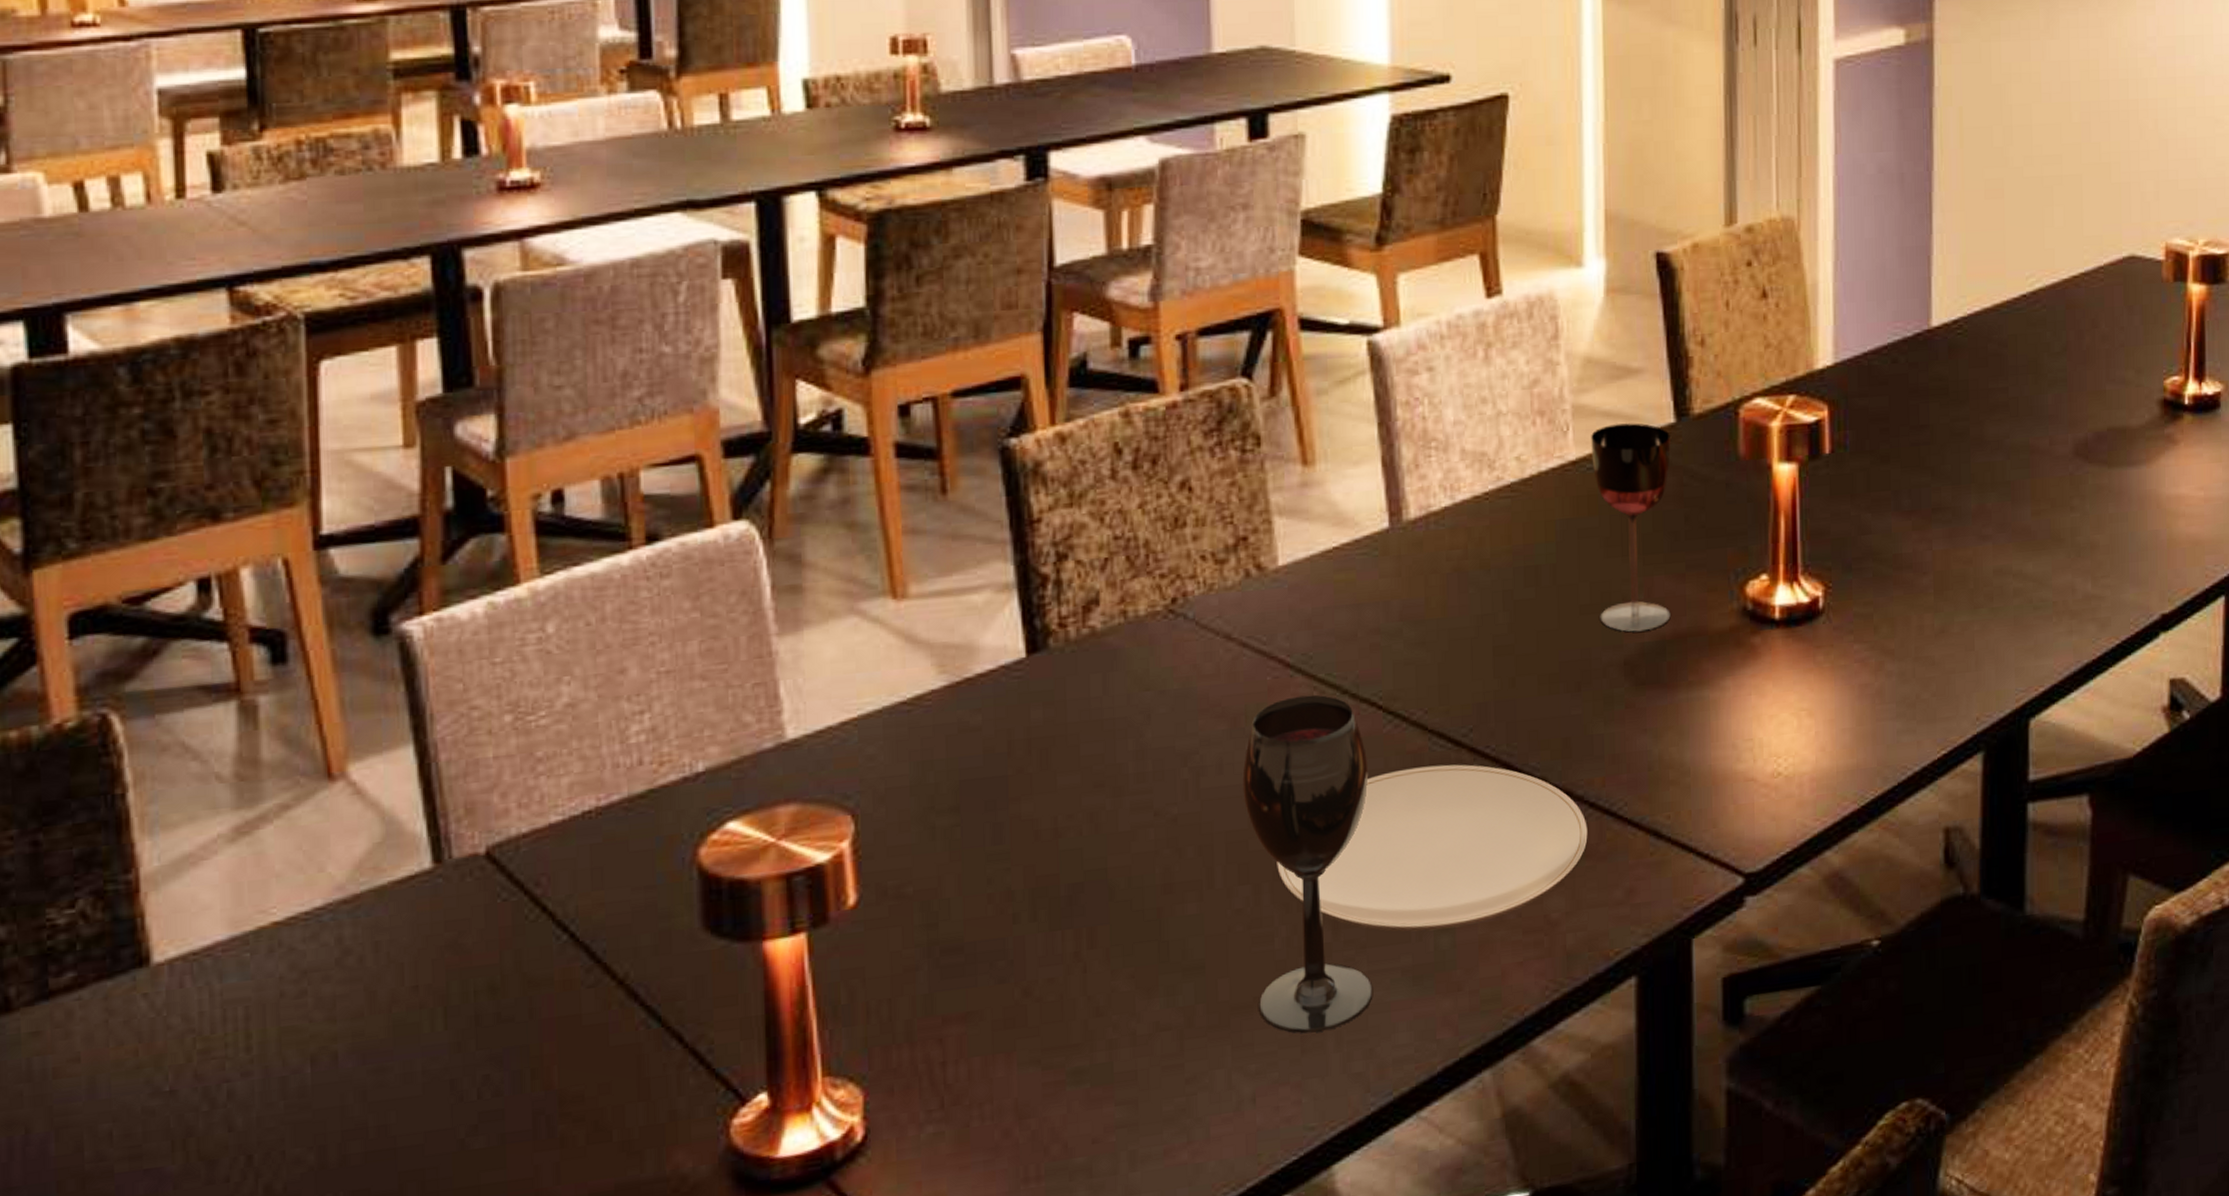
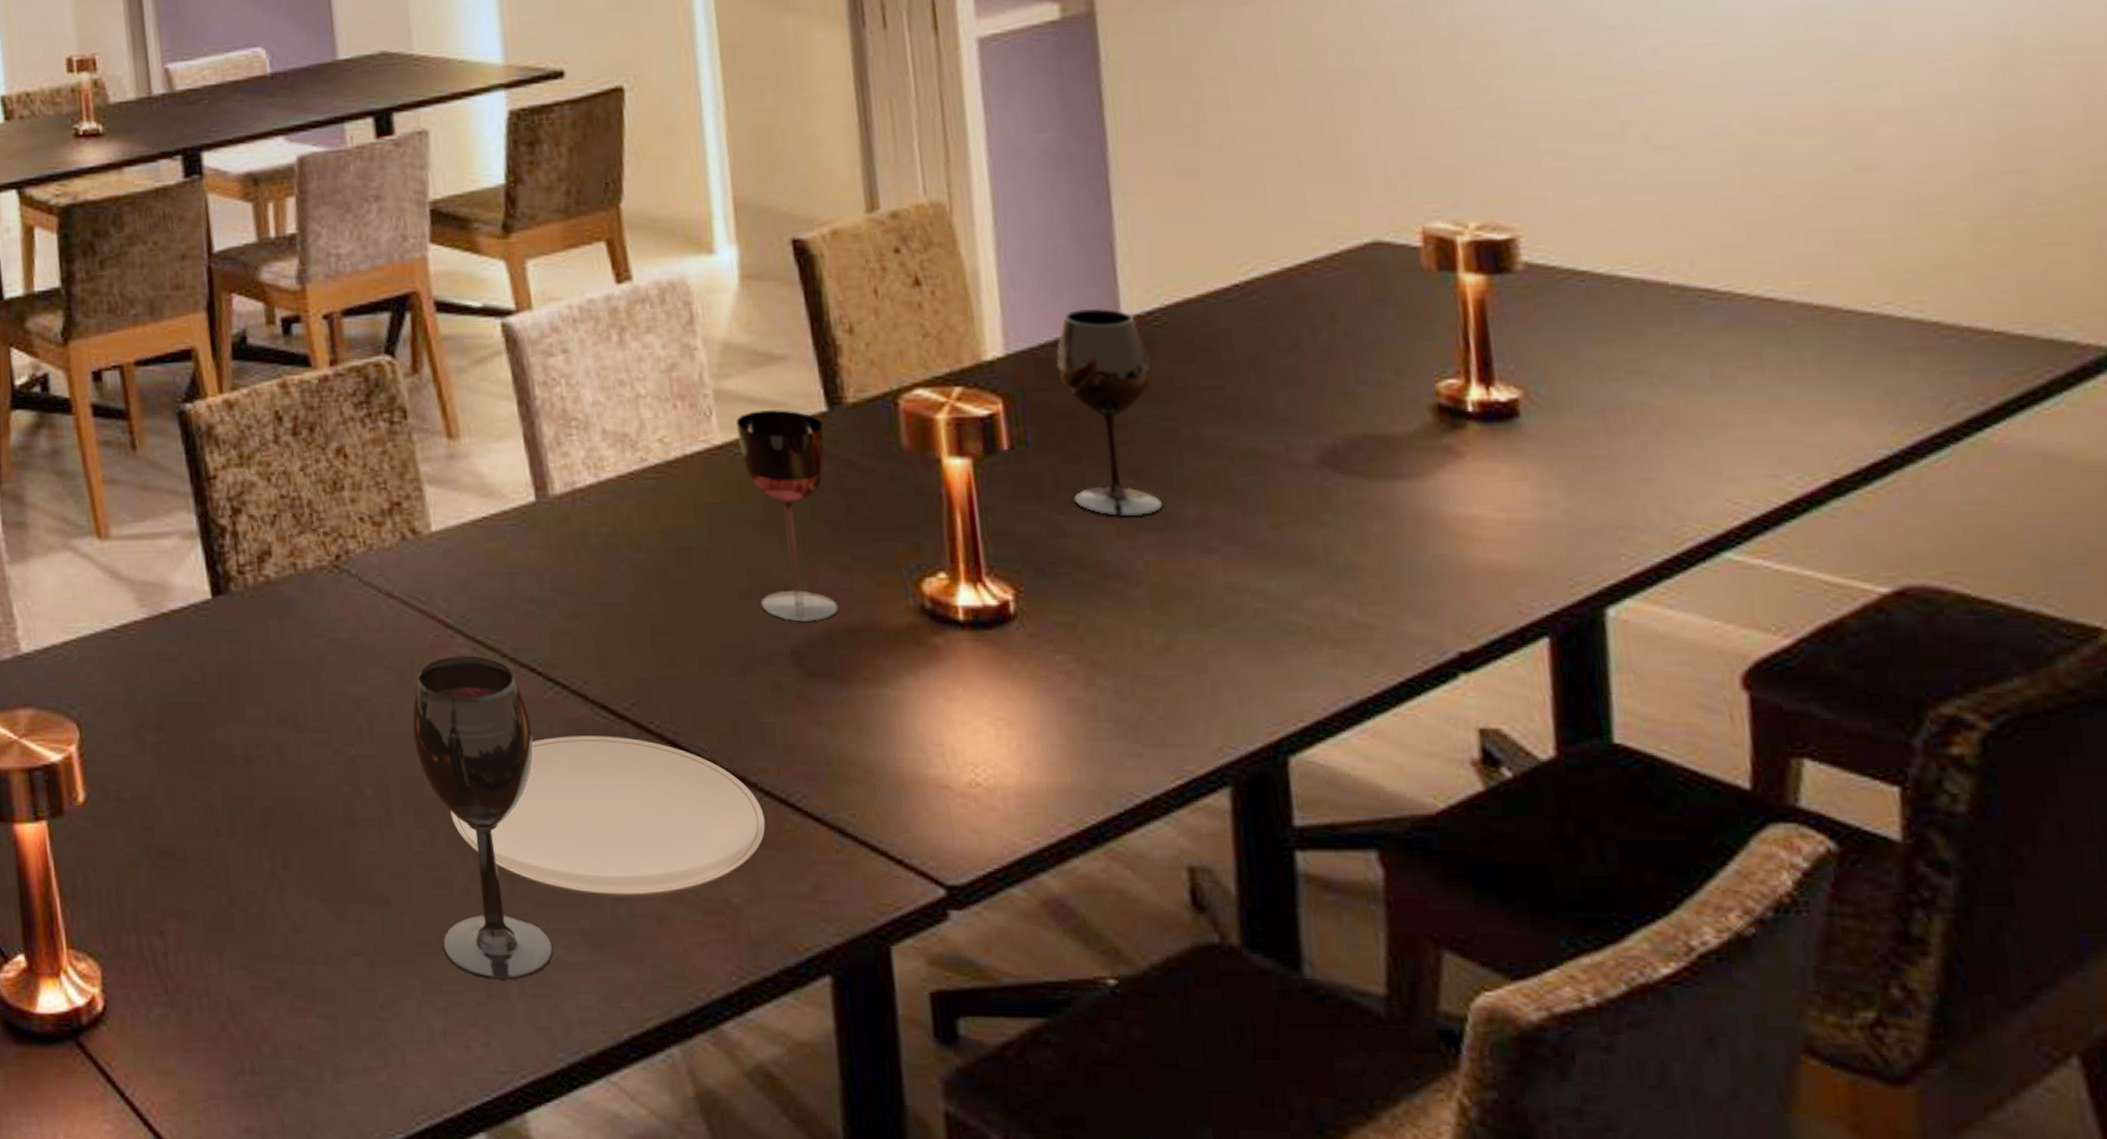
wineglass: none [1875,317,1952,511] -> present [1056,307,1164,516]

